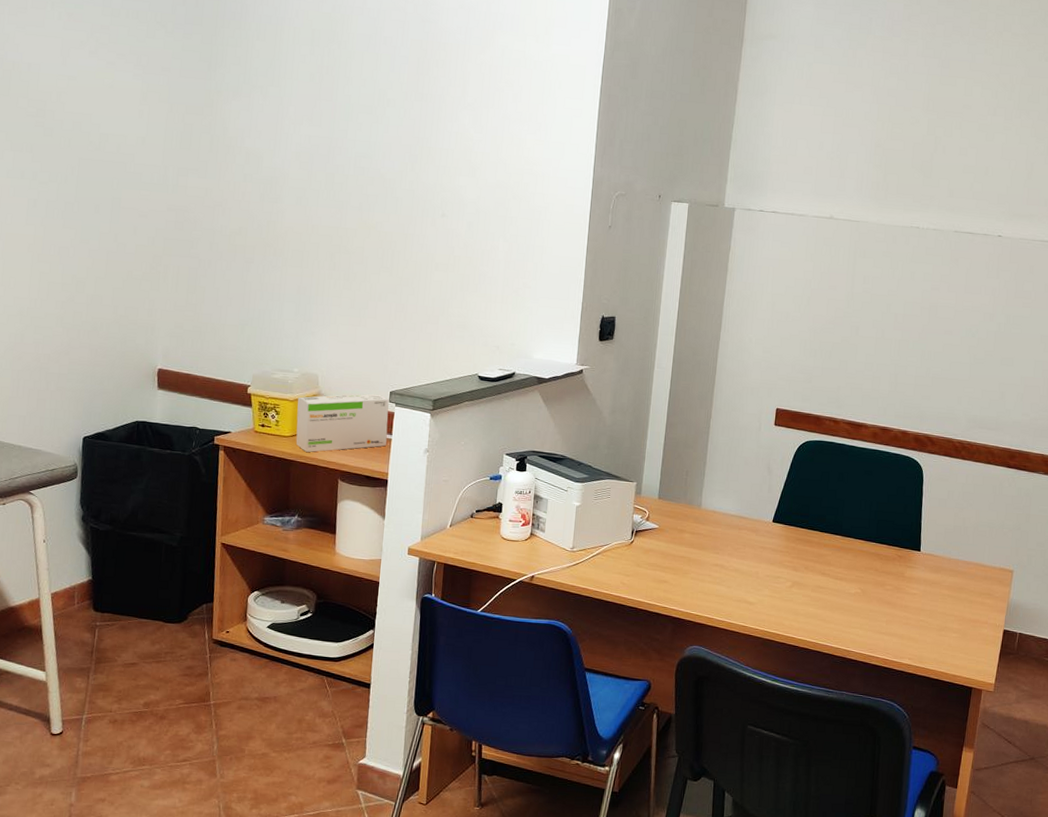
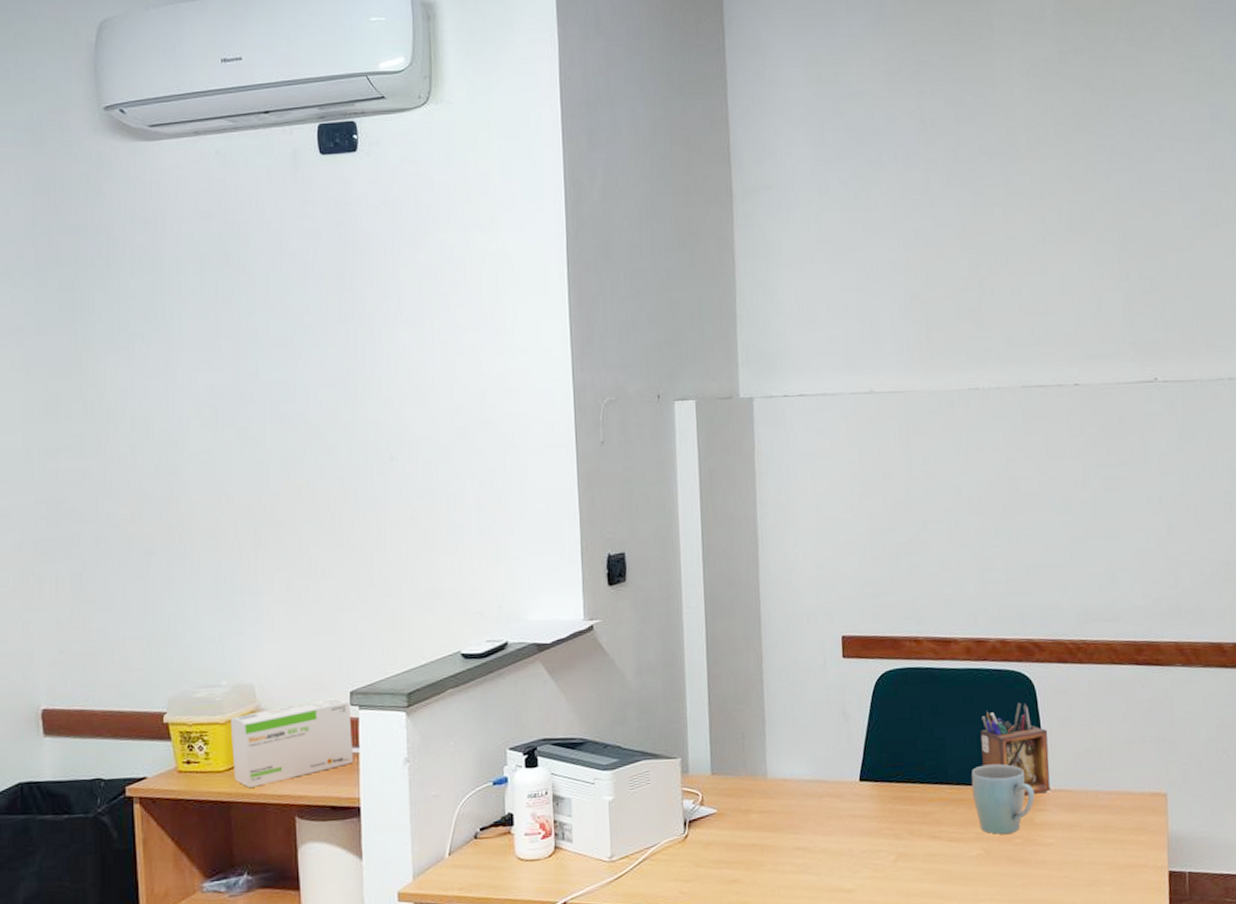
mug: none [859,525,909,581] -> present [971,763,1035,834]
desk organizer: none [871,481,927,555] -> present [980,702,1050,796]

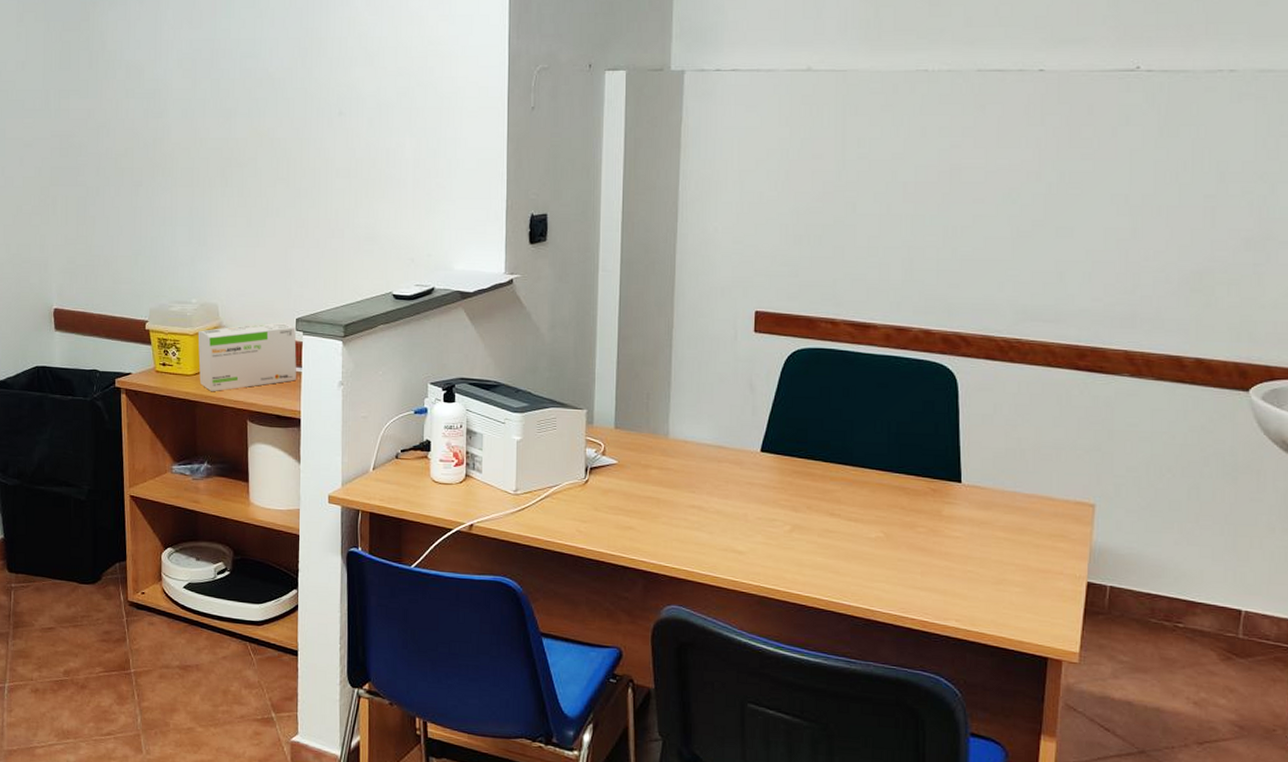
mug: present [971,763,1035,834] -> none [877,451,945,521]
desk organizer: present [980,702,1050,796] -> none [892,394,967,488]

